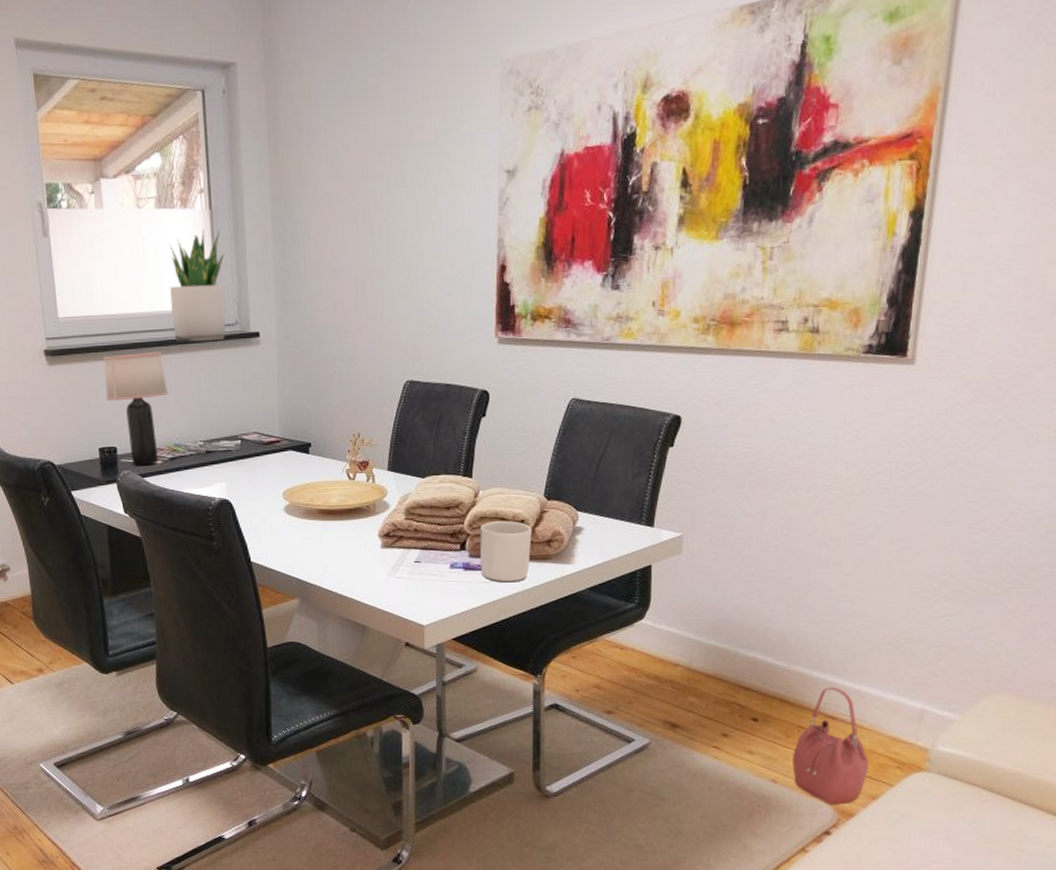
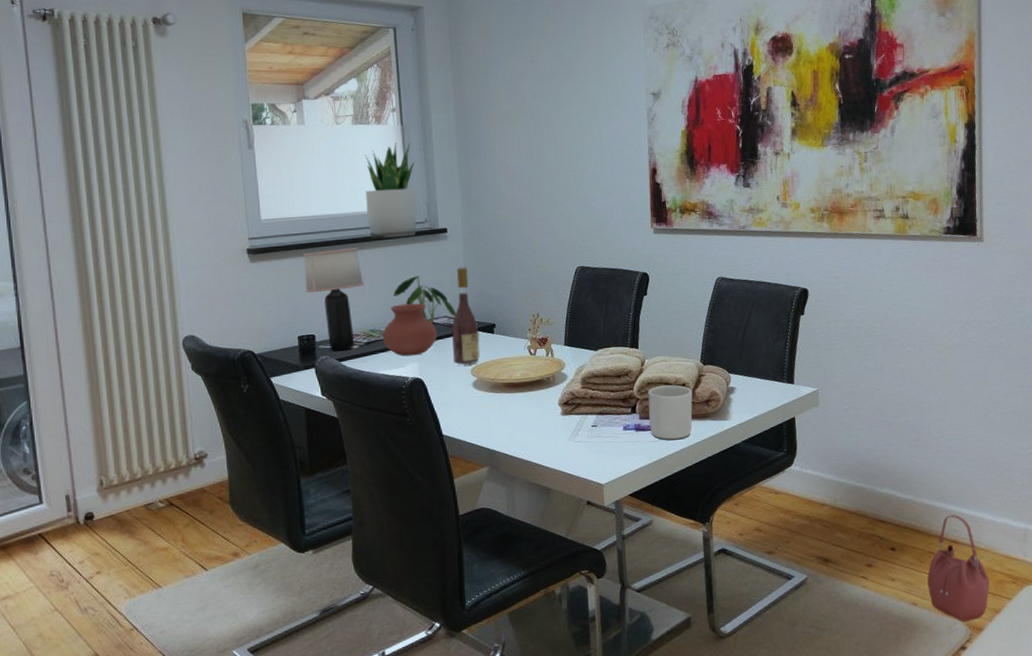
vase: none [187,416,247,475] -> present [382,303,437,357]
plant: none [200,384,267,443] -> present [394,275,456,326]
wine bottle: none [263,377,294,488] -> present [452,267,481,365]

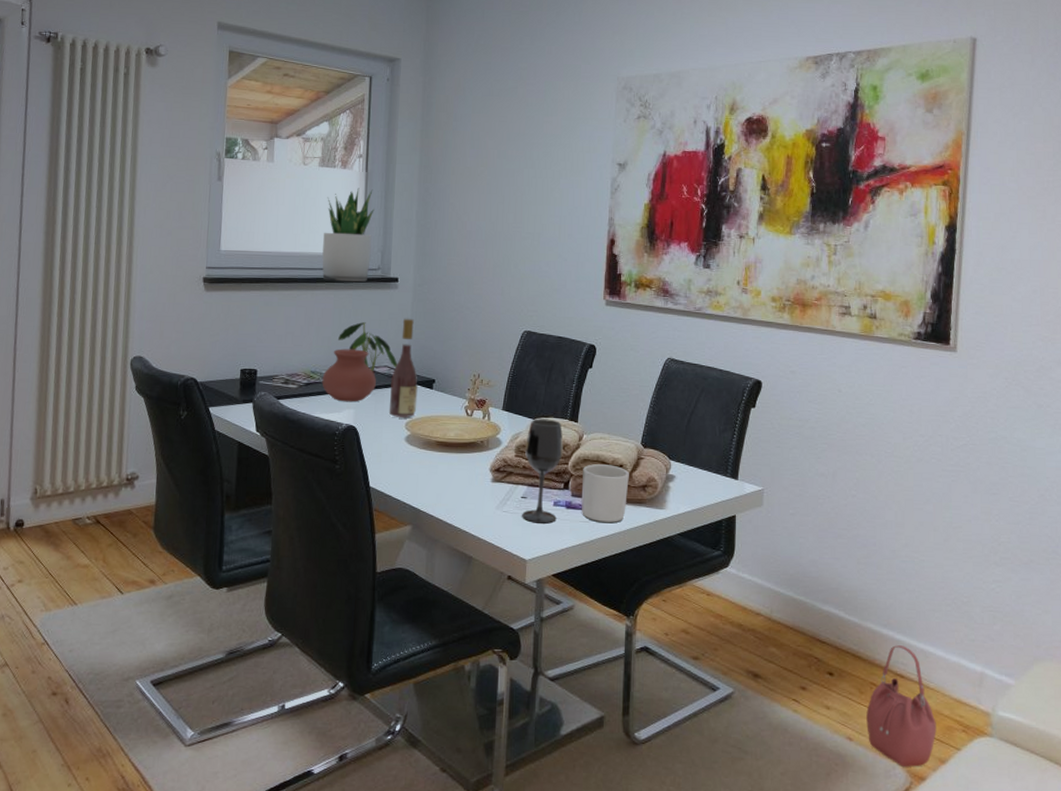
table lamp: present [302,248,364,352] -> none [253,287,311,389]
wine glass: none [590,349,628,449] -> present [522,419,563,524]

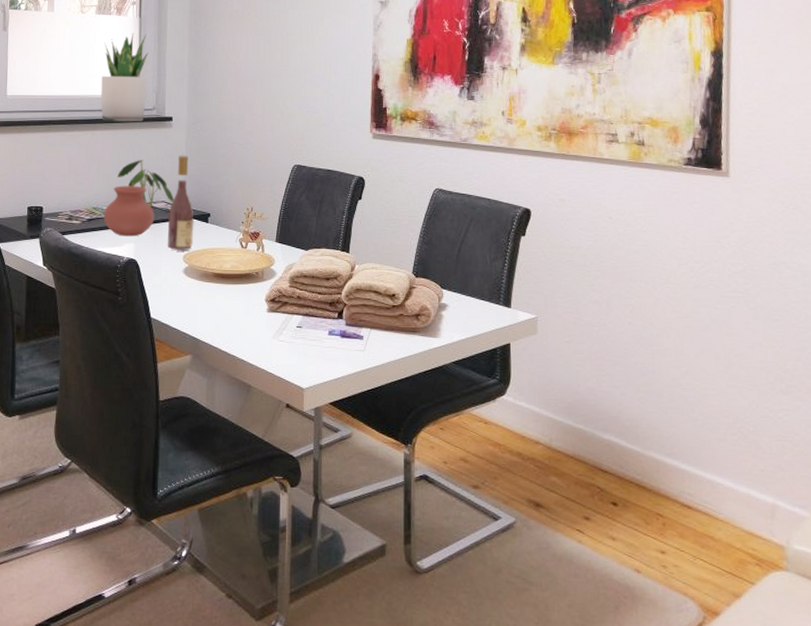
wine glass: present [522,419,563,524] -> none [298,250,336,353]
mug: present [581,464,629,524] -> none [355,294,402,352]
handbag: present [866,645,937,767] -> none [653,475,729,601]

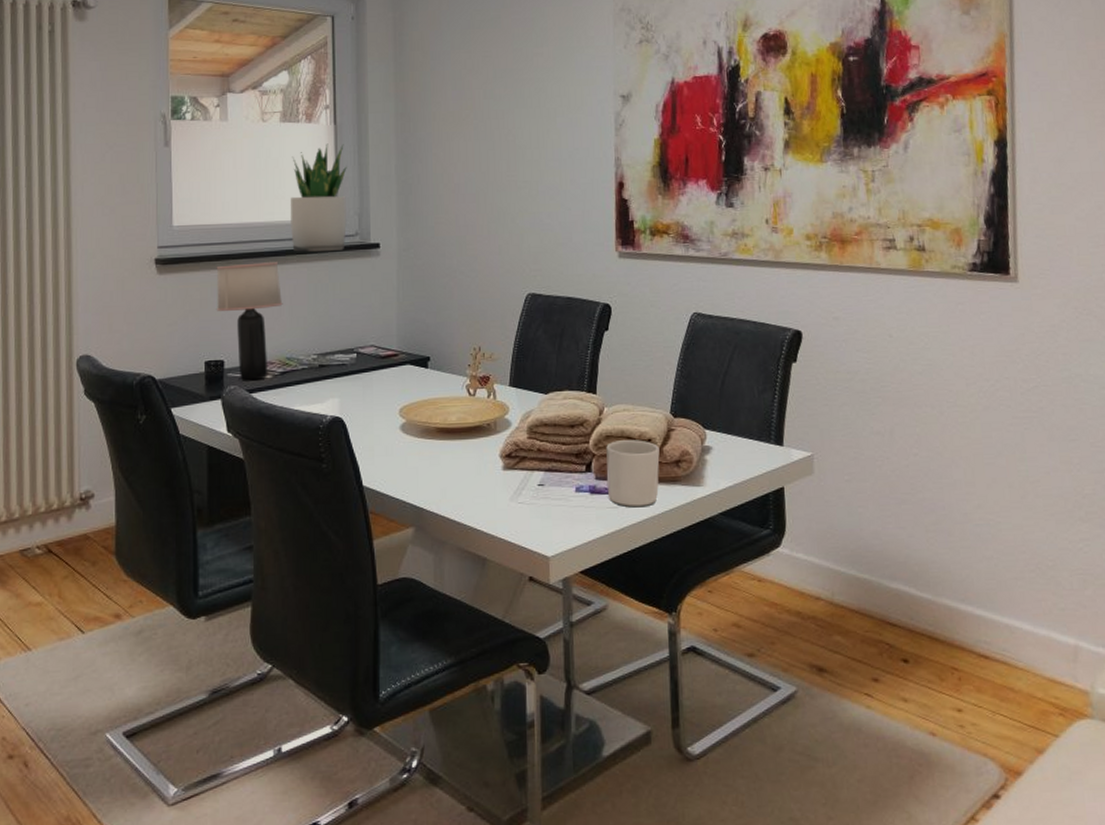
table lamp: none [38,128,92,225] -> present [216,262,283,381]
vase: present [103,185,154,237] -> none [300,328,362,391]
plant: present [118,159,173,210] -> none [315,296,385,356]
wine bottle: present [167,155,194,252] -> none [379,288,411,404]
mug: none [355,294,402,352] -> present [605,440,660,508]

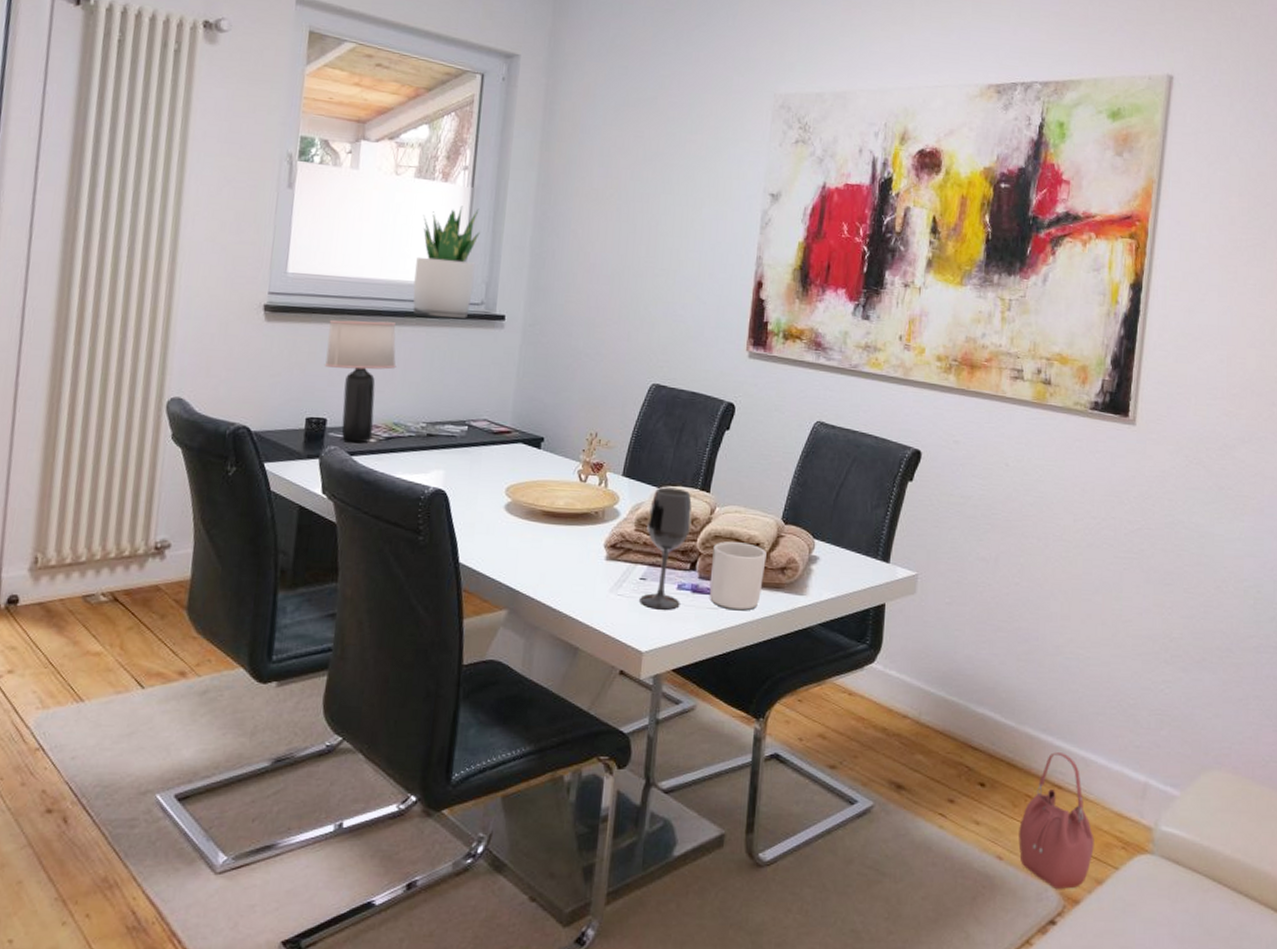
wine glass: none [538,392,582,514] -> present [640,487,692,610]
handbag: none [949,622,1030,761] -> present [1018,752,1094,889]

